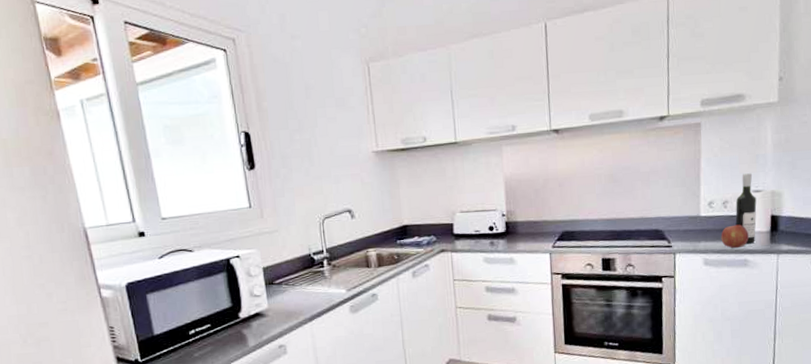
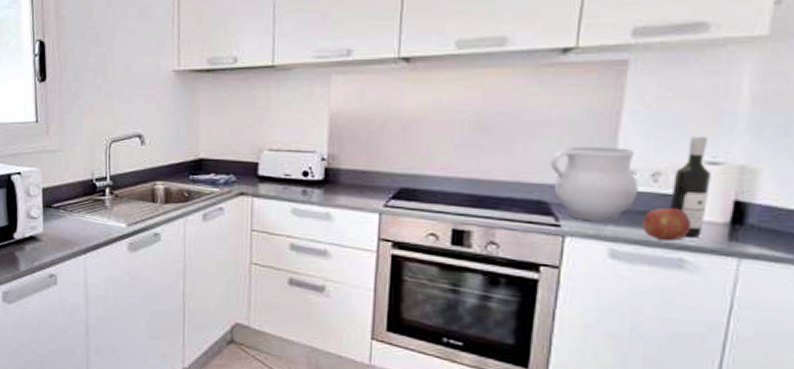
ceramic jug: none [660,185,716,241] -> present [549,145,639,222]

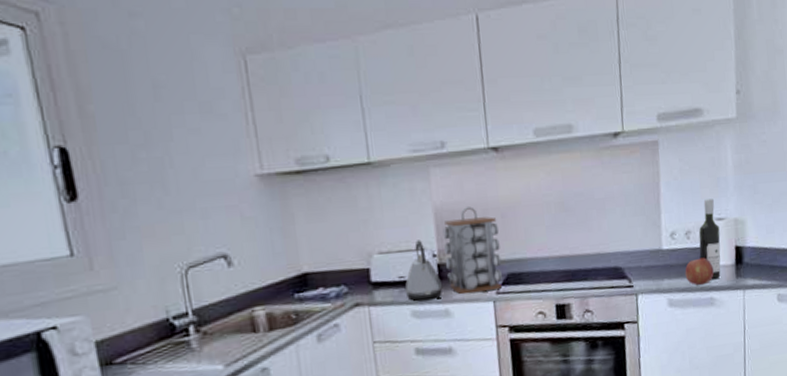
kettle: none [288,142,327,203] -> present [404,240,443,303]
spice rack: none [332,116,397,203] -> present [442,206,503,295]
ceramic jug: present [549,145,639,222] -> none [618,213,679,279]

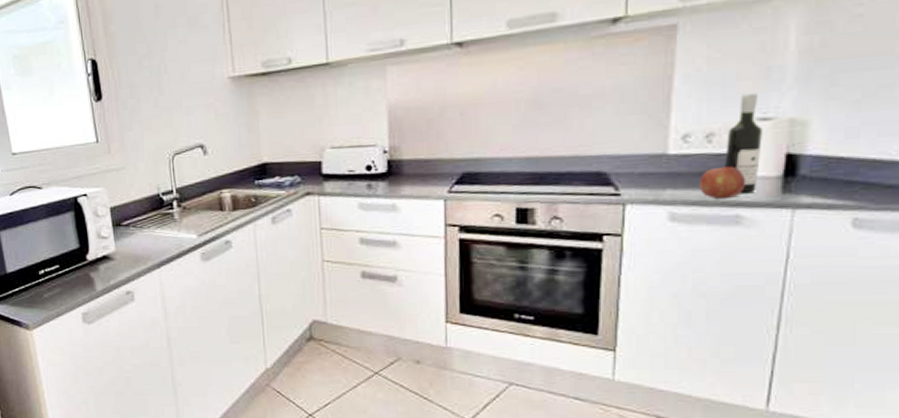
kettle: present [404,240,443,303] -> none [353,136,392,196]
spice rack: present [442,206,503,295] -> none [395,104,457,191]

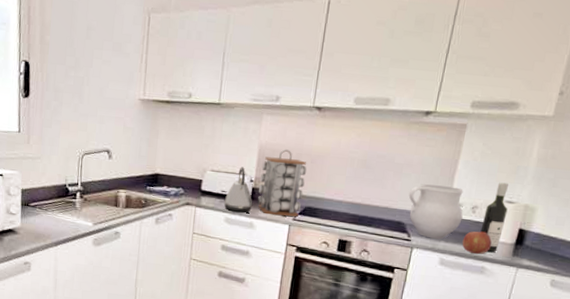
kettle: none [353,136,392,196] -> present [223,167,253,214]
spice rack: none [395,104,457,191] -> present [256,149,307,217]
ceramic jug: none [606,112,693,188] -> present [408,184,463,240]

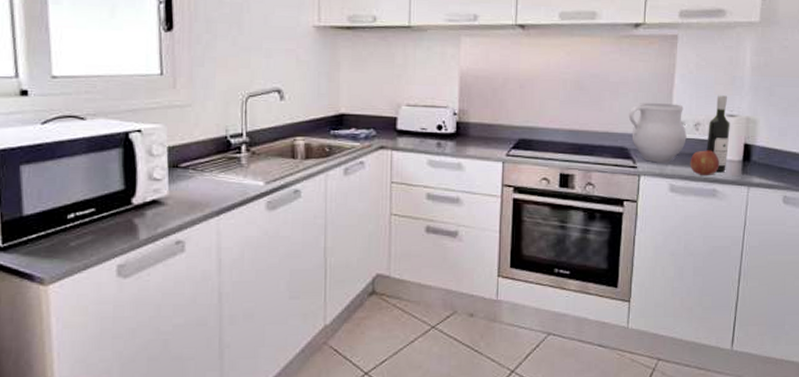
kettle: present [223,167,253,214] -> none [425,98,459,154]
spice rack: present [256,149,307,217] -> none [463,75,516,153]

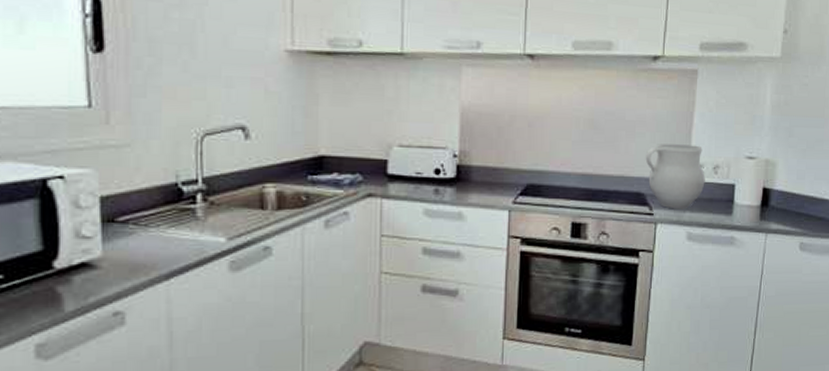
fruit: present [690,150,719,176] -> none [708,195,738,223]
bottle: present [706,95,730,173] -> none [725,136,749,219]

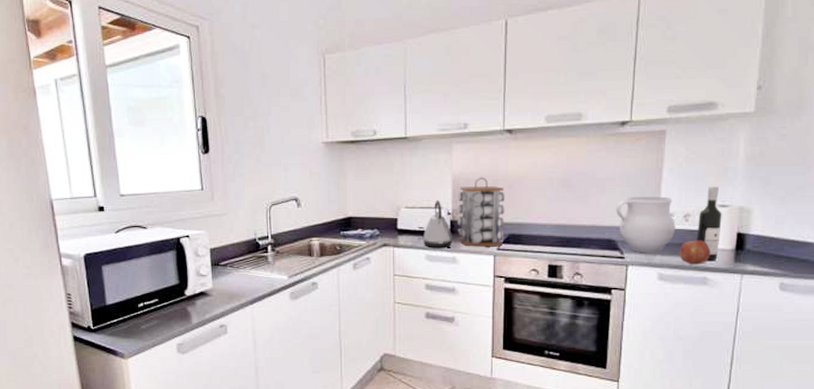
kettle: none [420,138,460,202] -> present [422,200,453,250]
spice rack: none [464,111,524,200] -> present [457,177,505,247]
fruit: none [708,195,738,223] -> present [679,240,710,265]
bottle: none [725,136,749,219] -> present [697,186,722,261]

